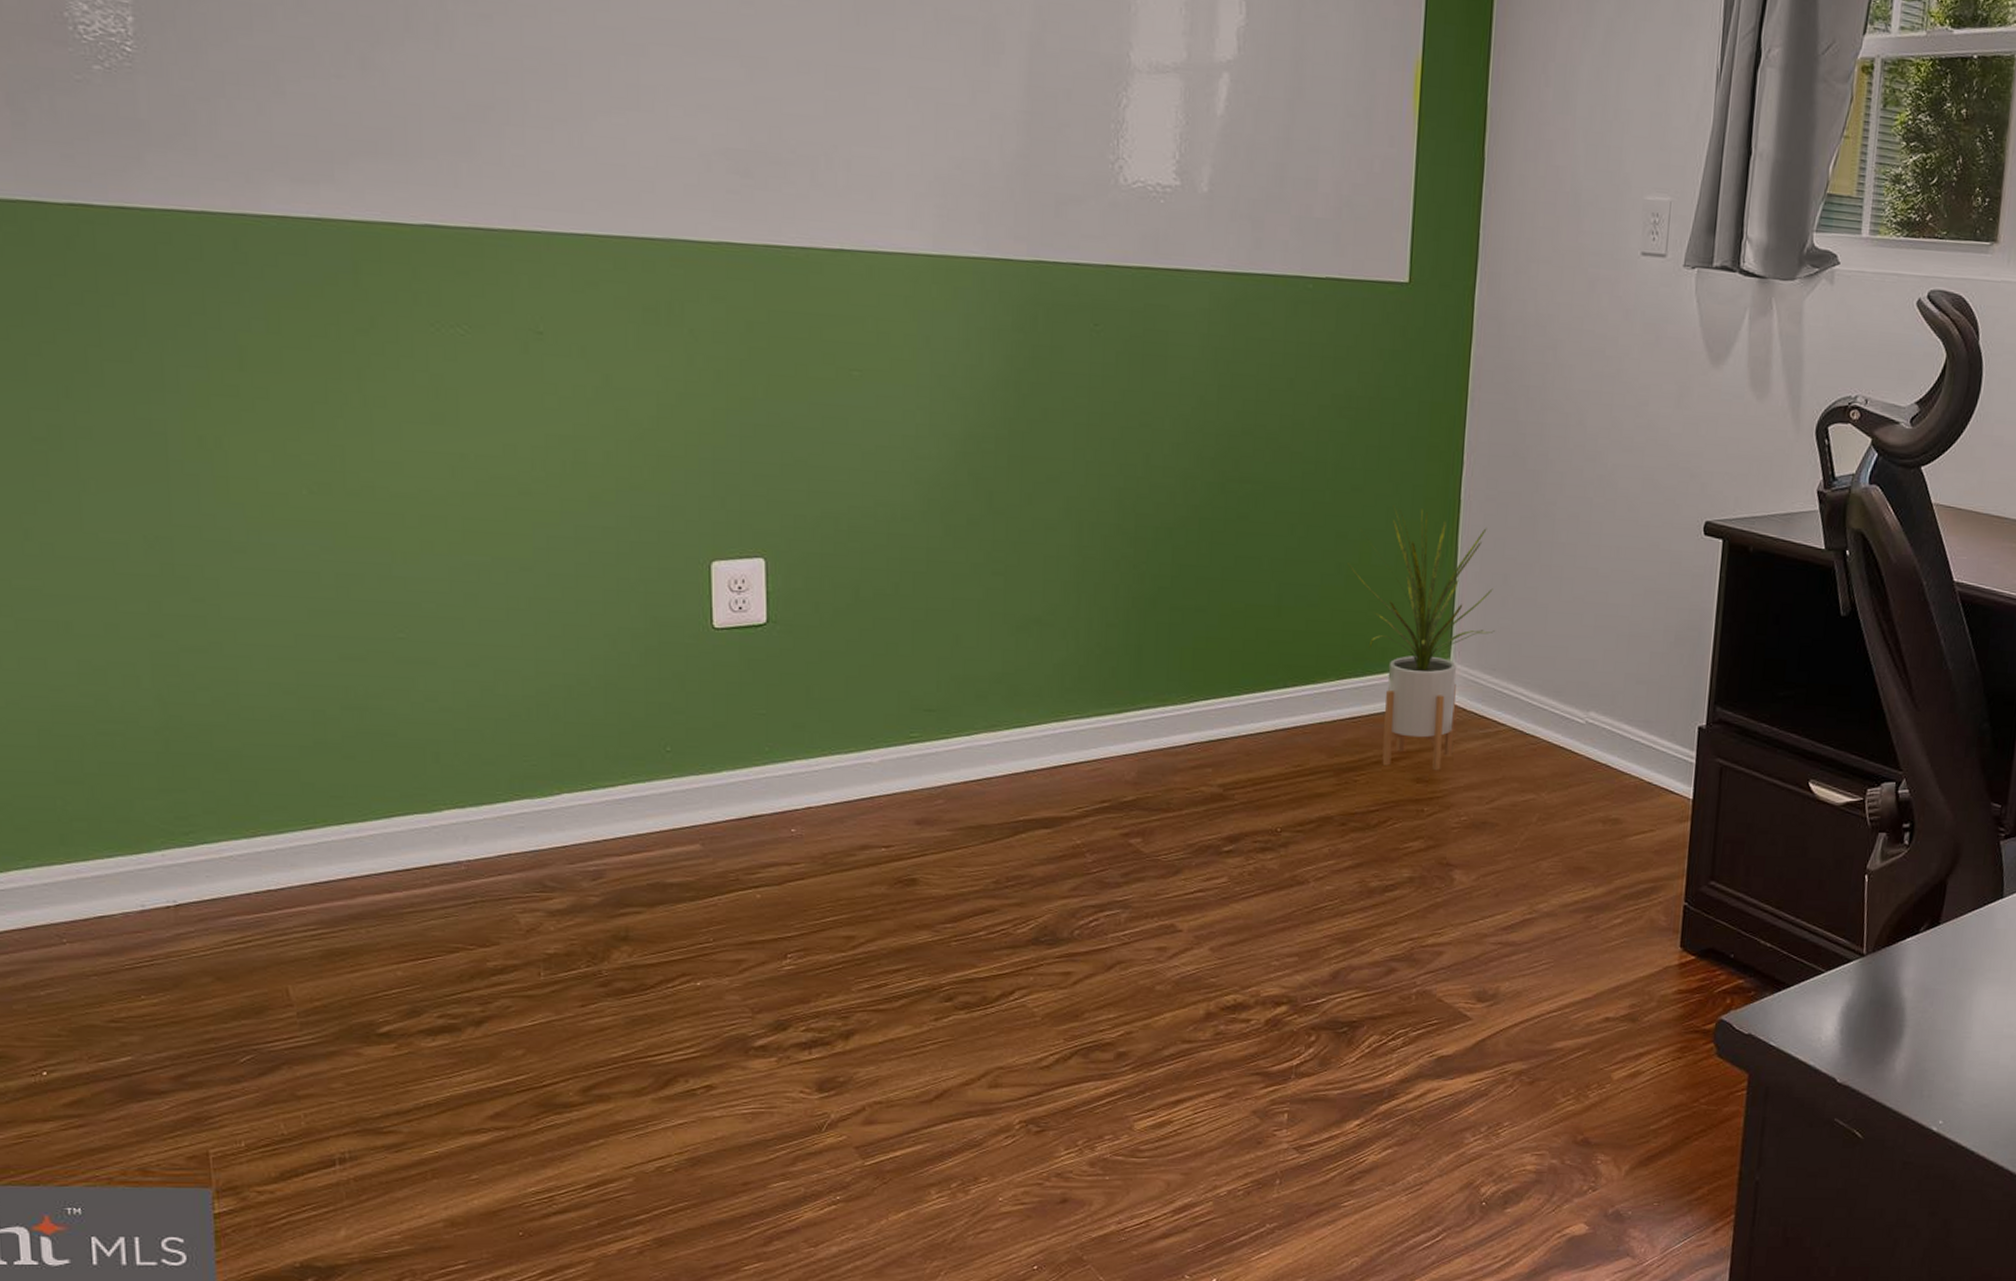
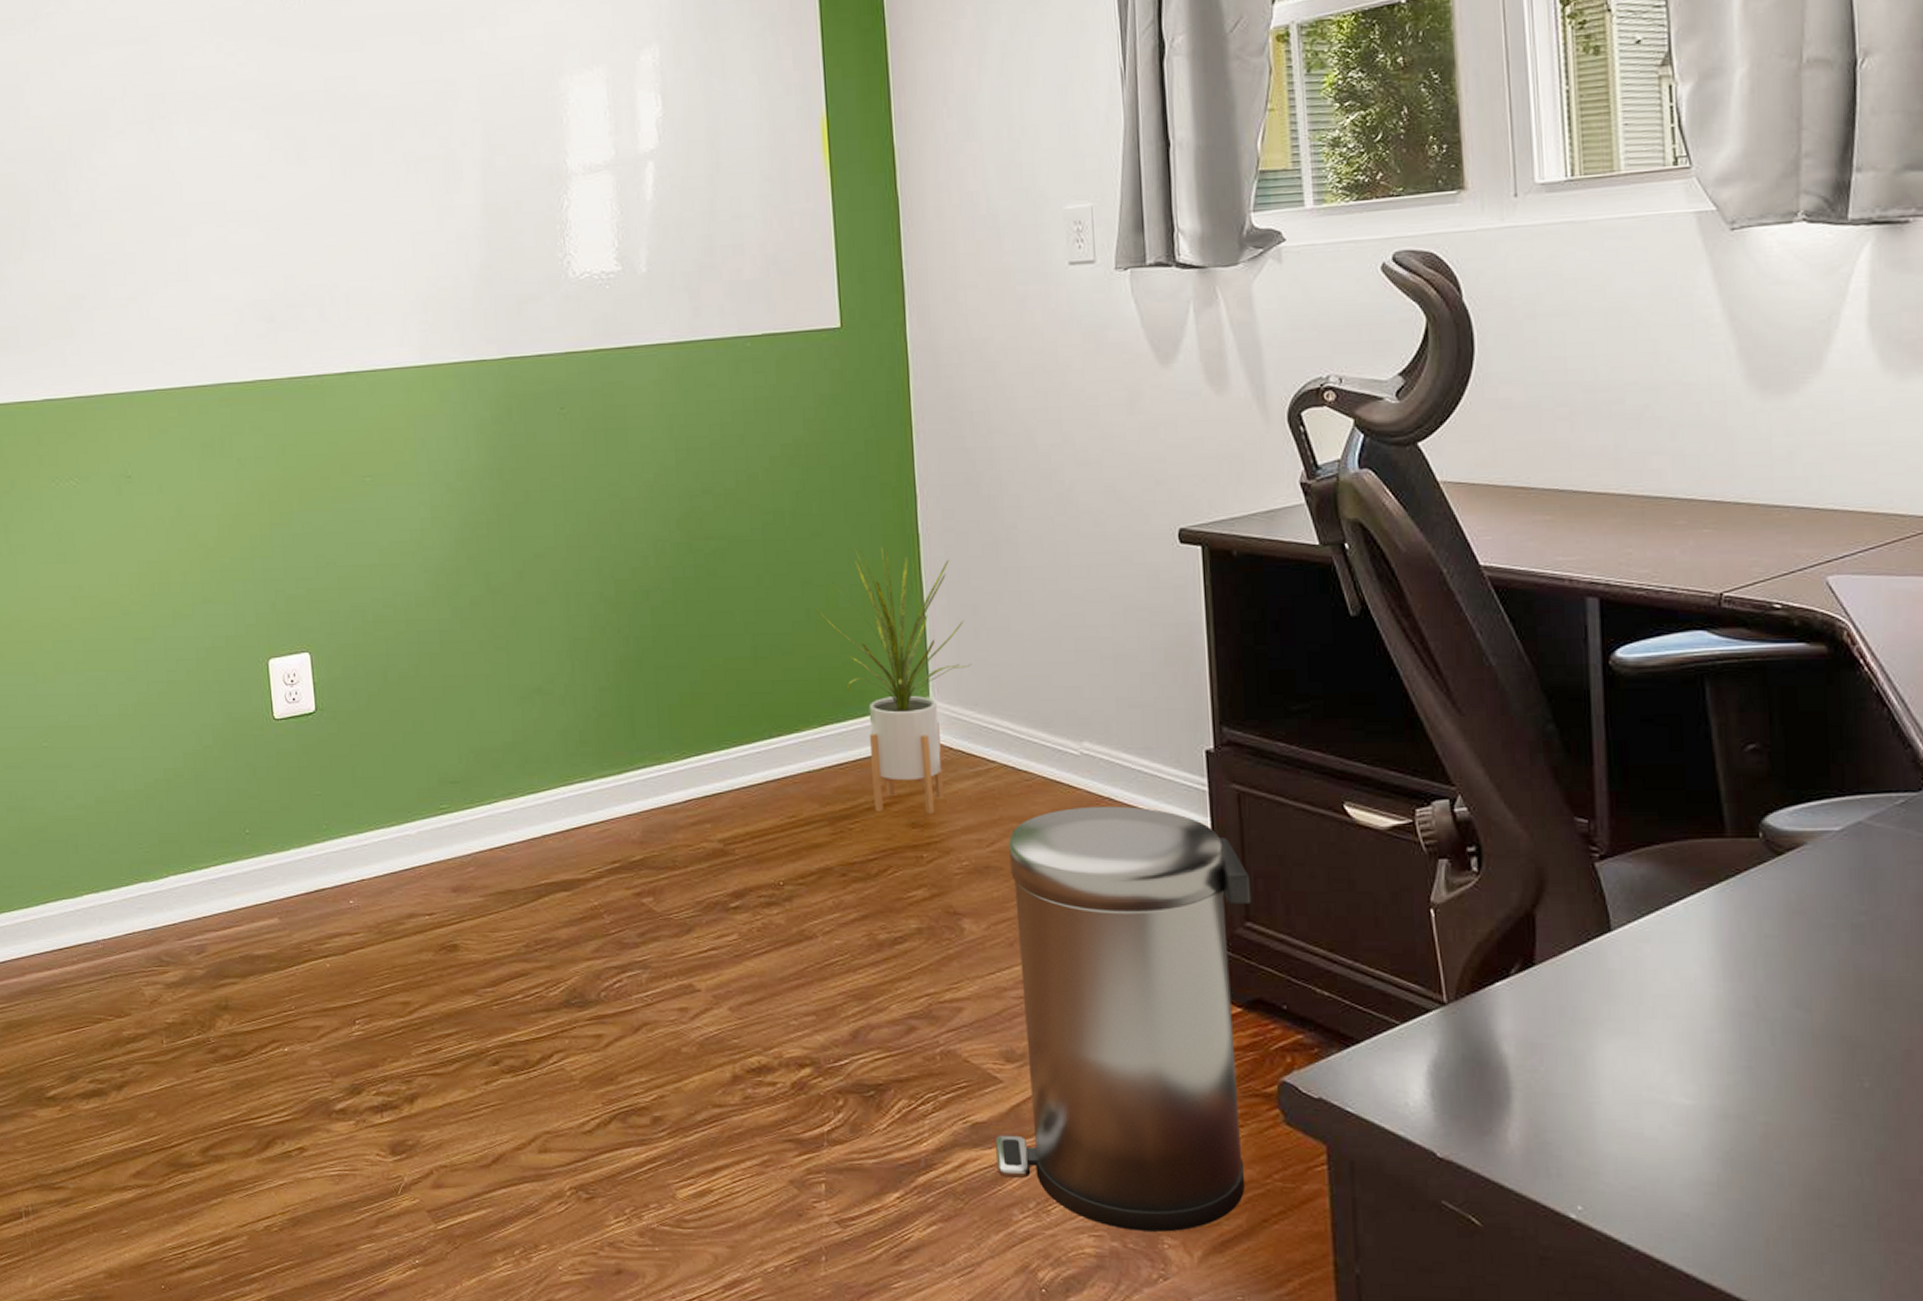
pedal bin: none [1456,771,1720,1150] -> present [994,806,1252,1232]

